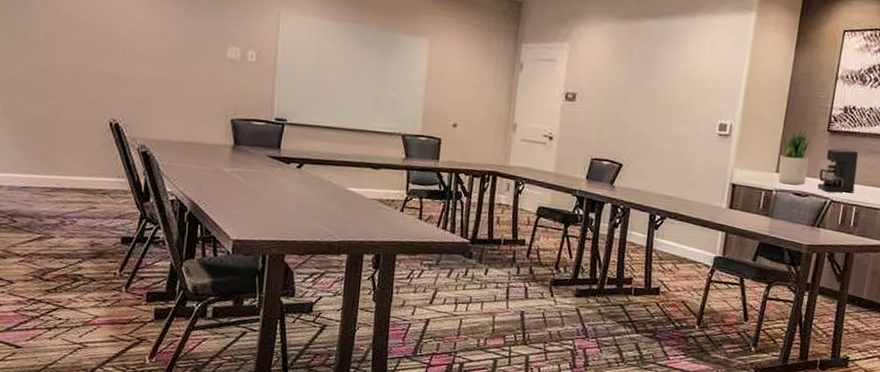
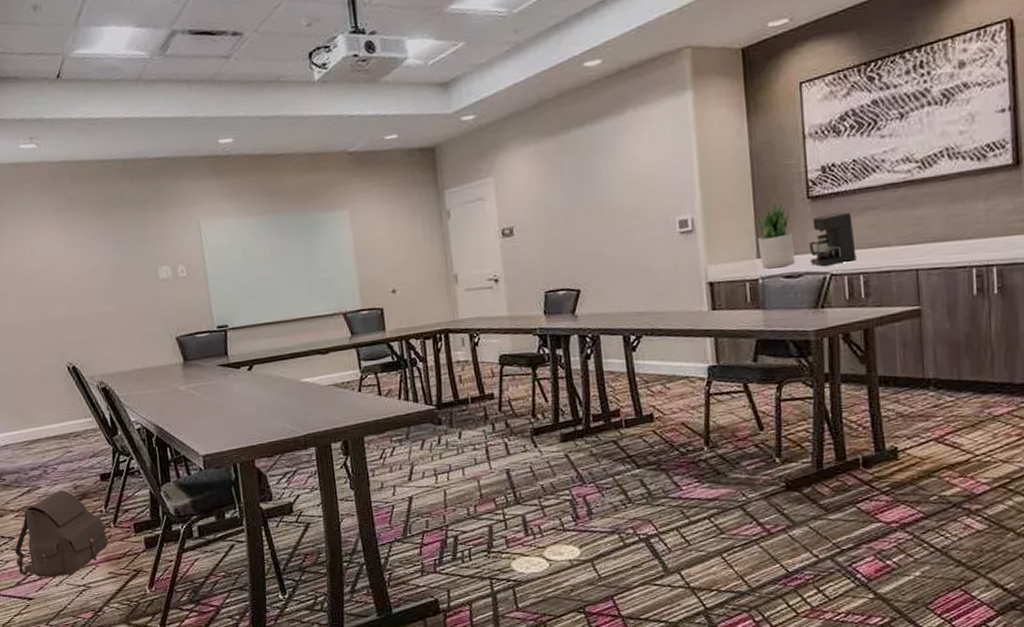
satchel: none [10,243,117,331] -> present [14,489,109,578]

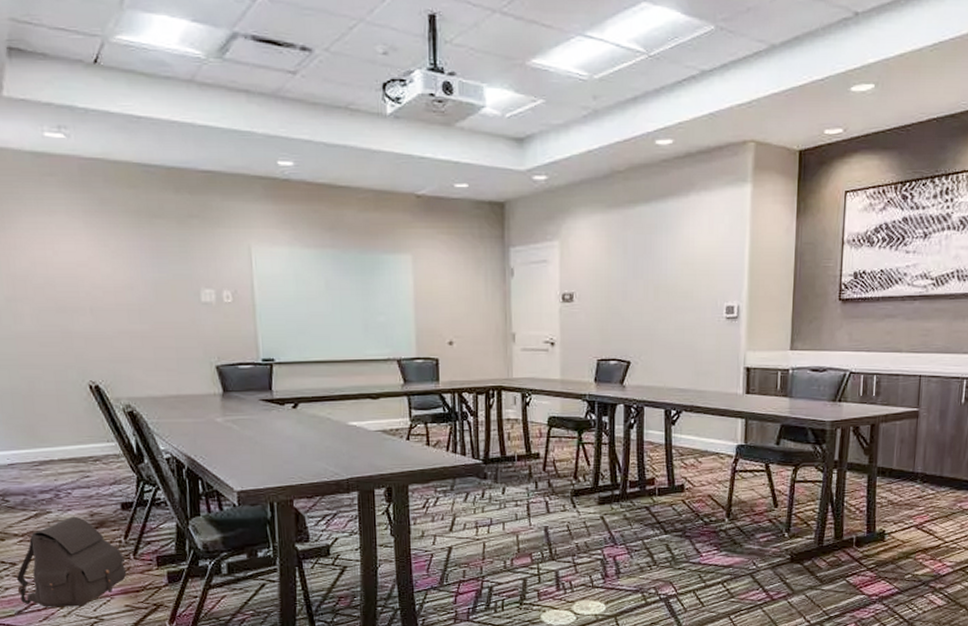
planter: present [757,202,796,269] -> none [792,301,823,361]
coffee maker: present [809,212,857,266] -> none [835,316,874,363]

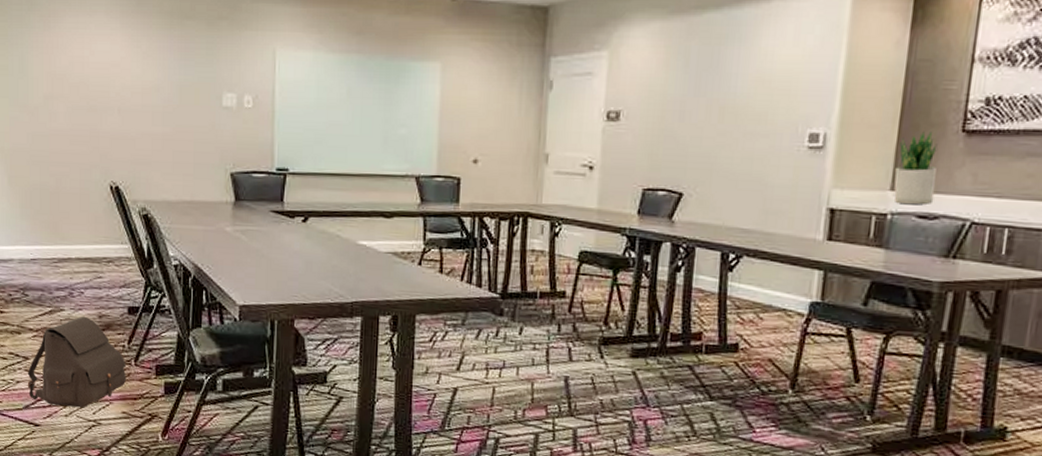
planter: none [792,301,823,361] -> present [893,131,938,205]

